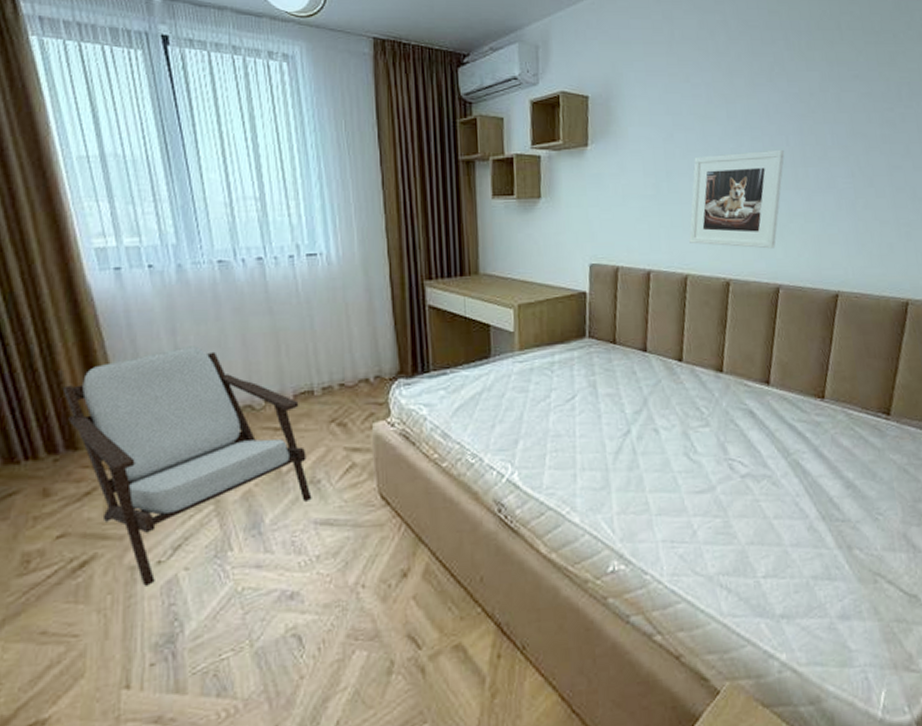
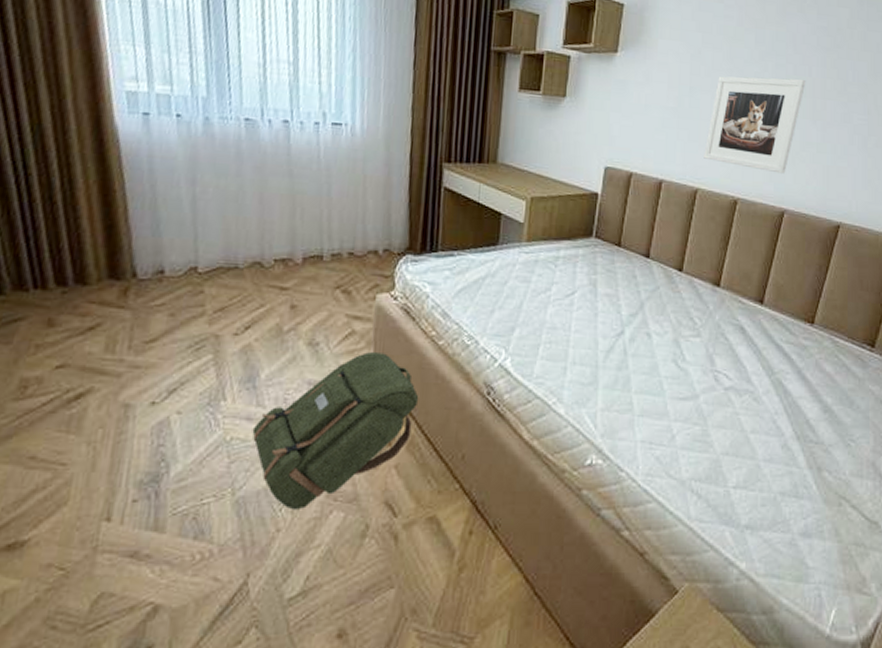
armchair: present [62,346,312,586] -> none [78,197,309,424]
backpack: none [263,481,429,655] -> present [252,351,419,510]

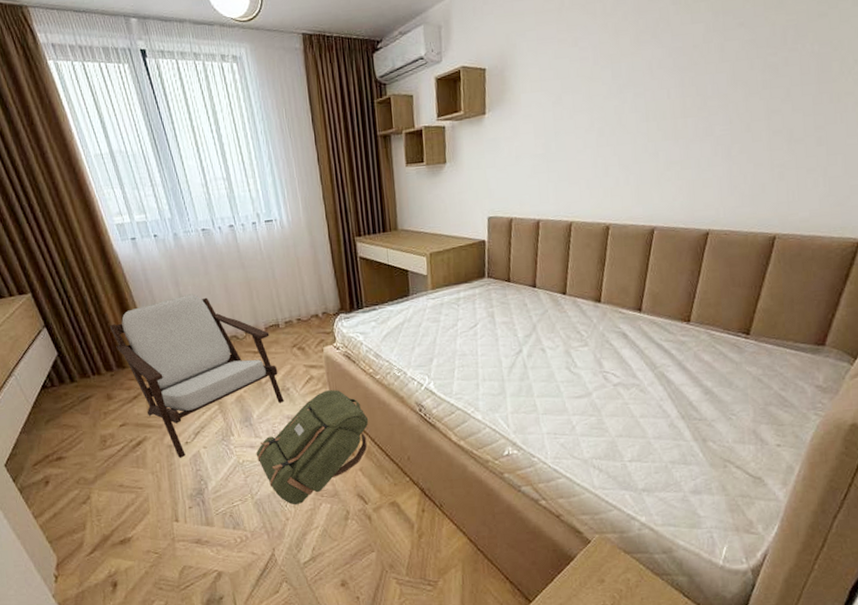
armchair: none [78,197,309,424] -> present [109,293,284,458]
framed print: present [704,76,806,174] -> none [574,102,666,196]

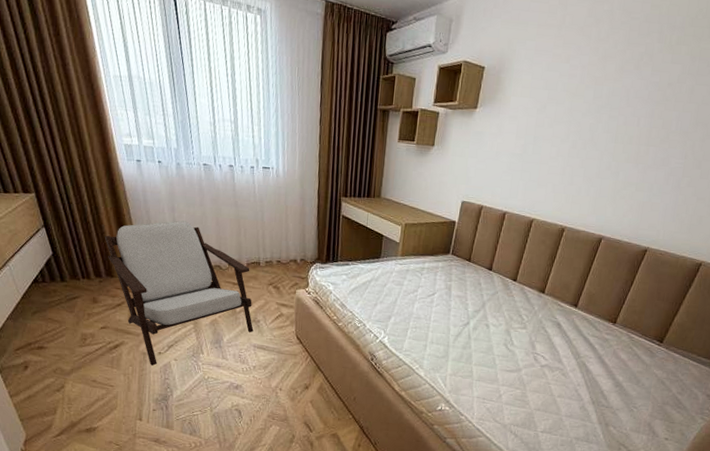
backpack: present [256,389,369,505] -> none [220,328,326,423]

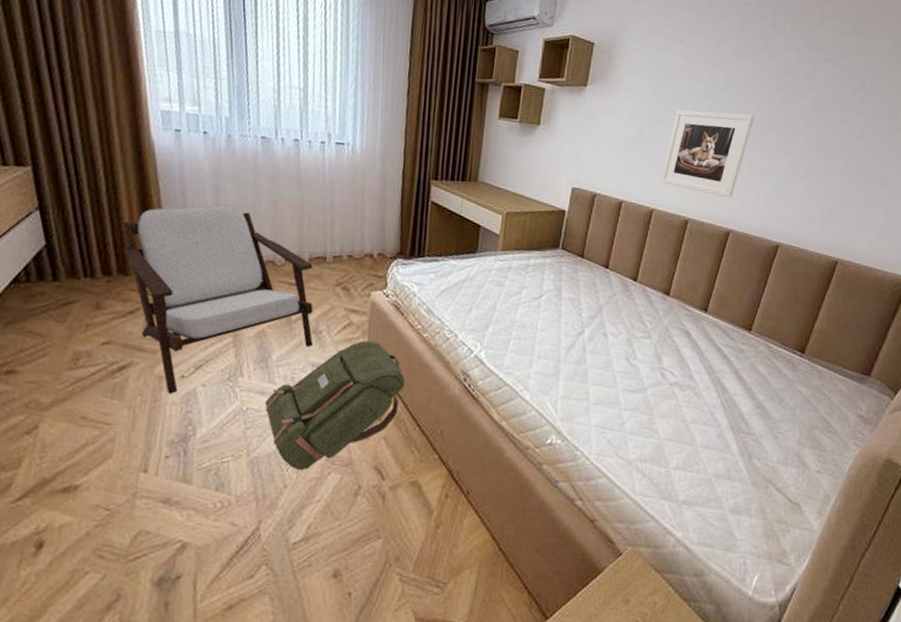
backpack: none [220,328,326,423] -> present [264,340,406,471]
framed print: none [540,127,634,208] -> present [660,109,755,198]

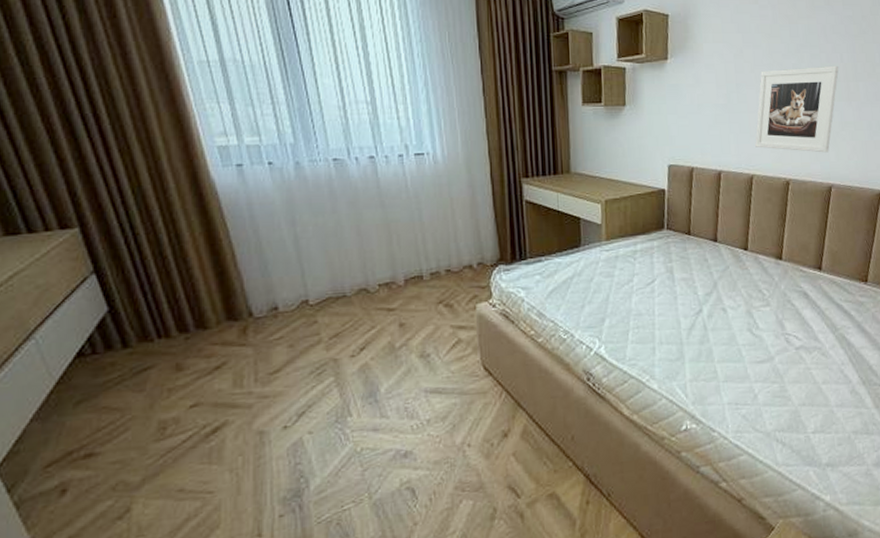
armchair: present [121,204,314,394] -> none [191,236,423,448]
backpack: present [264,340,406,471] -> none [380,355,527,505]

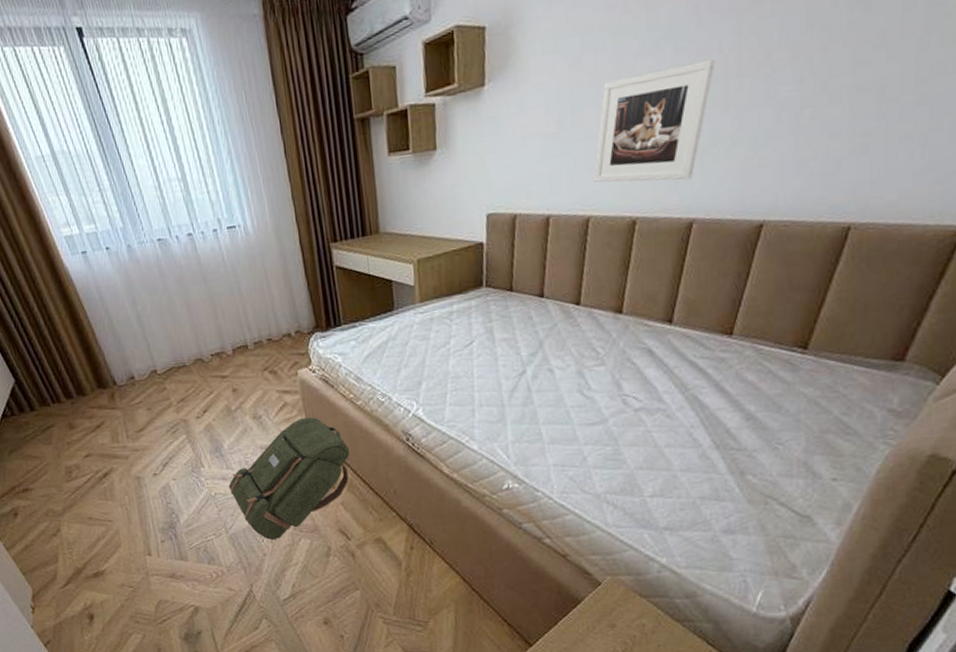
backpack: none [380,355,527,505] -> present [228,417,350,541]

